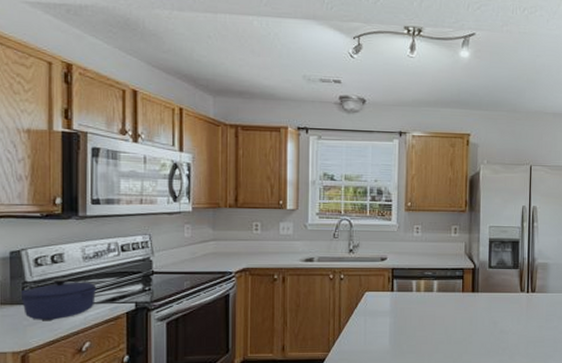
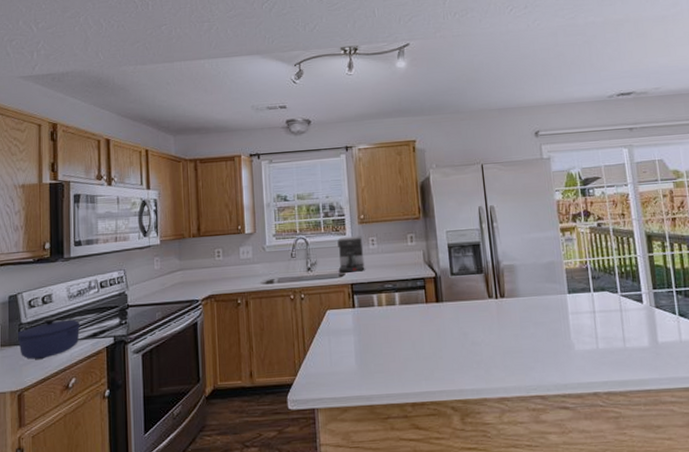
coffee maker: none [380,222,408,257] -> present [337,236,365,273]

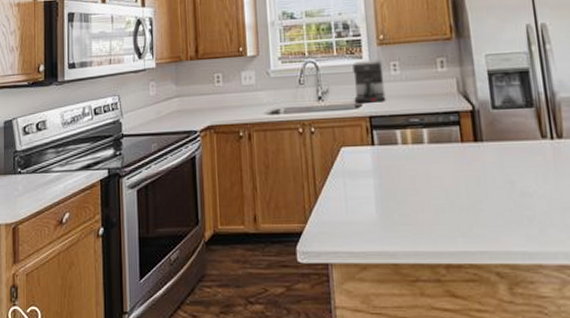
cooking pot: present [17,317,81,359] -> none [12,145,74,190]

